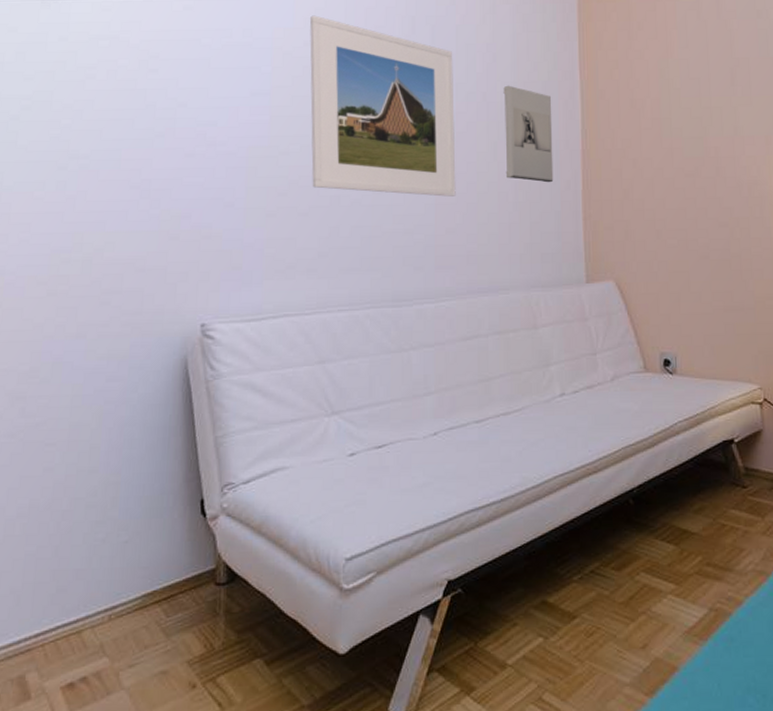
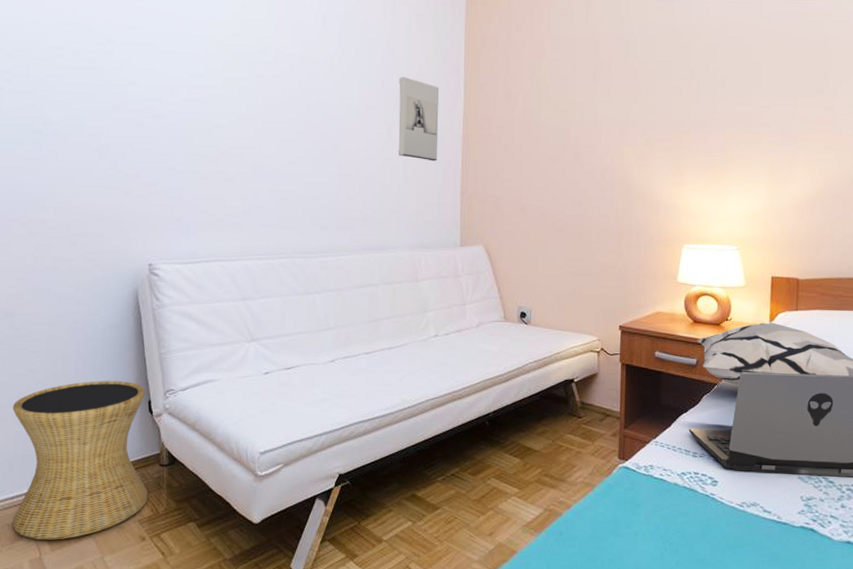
side table: none [18,476,201,697] -> present [12,380,149,540]
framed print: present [310,15,456,197] -> none [238,9,358,169]

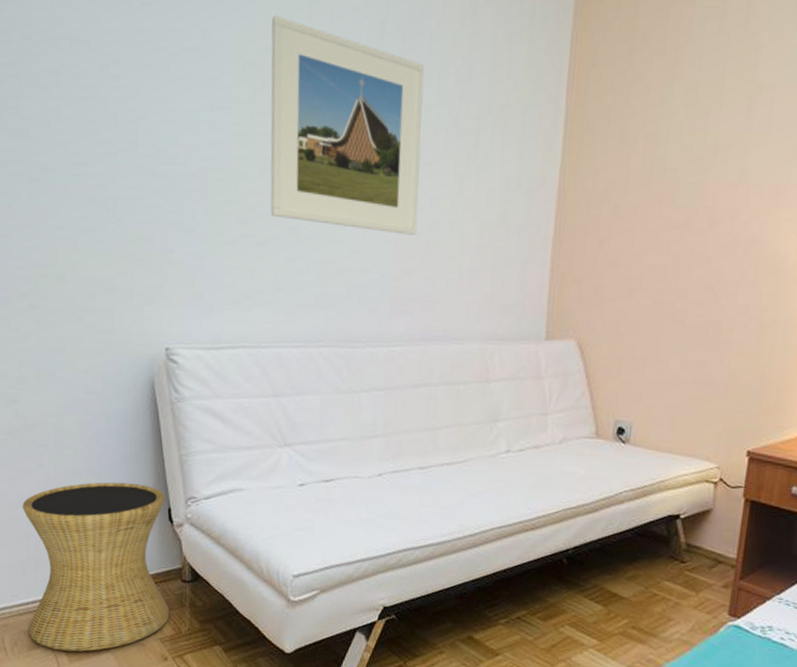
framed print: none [238,9,358,169] -> present [270,15,424,235]
wall sculpture: present [398,76,440,161] -> none [471,108,531,226]

